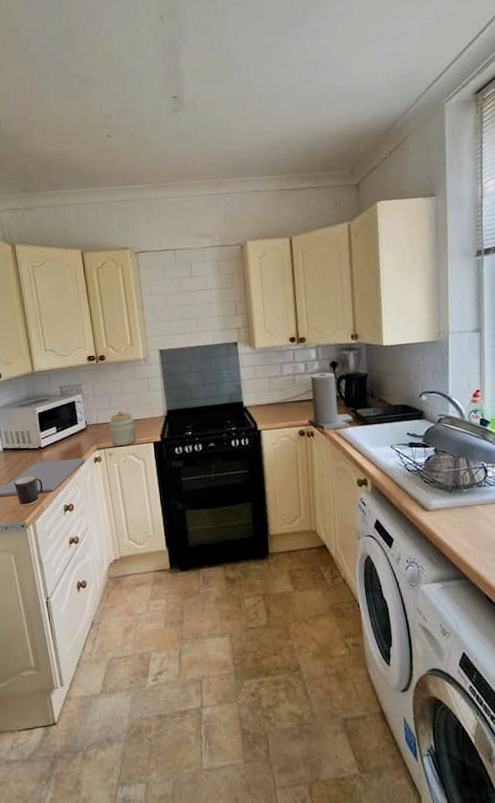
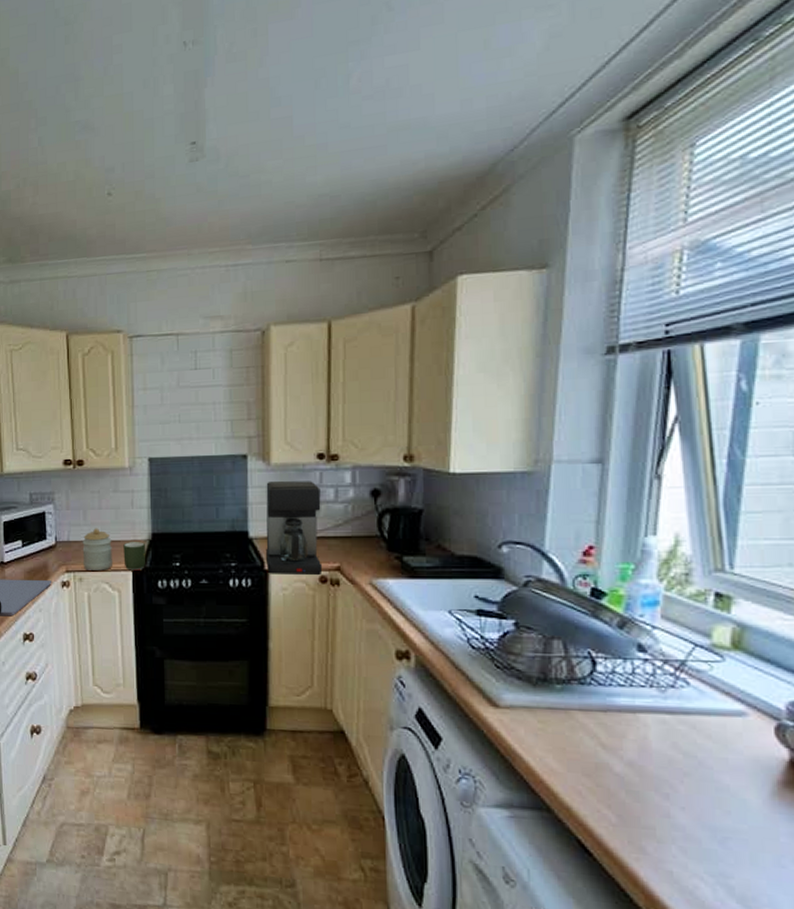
mug: none [144,418,164,443] -> present [123,542,145,571]
coffee maker: none [253,359,301,433] -> present [266,481,323,576]
paper towel: present [308,372,353,430] -> none [333,502,397,579]

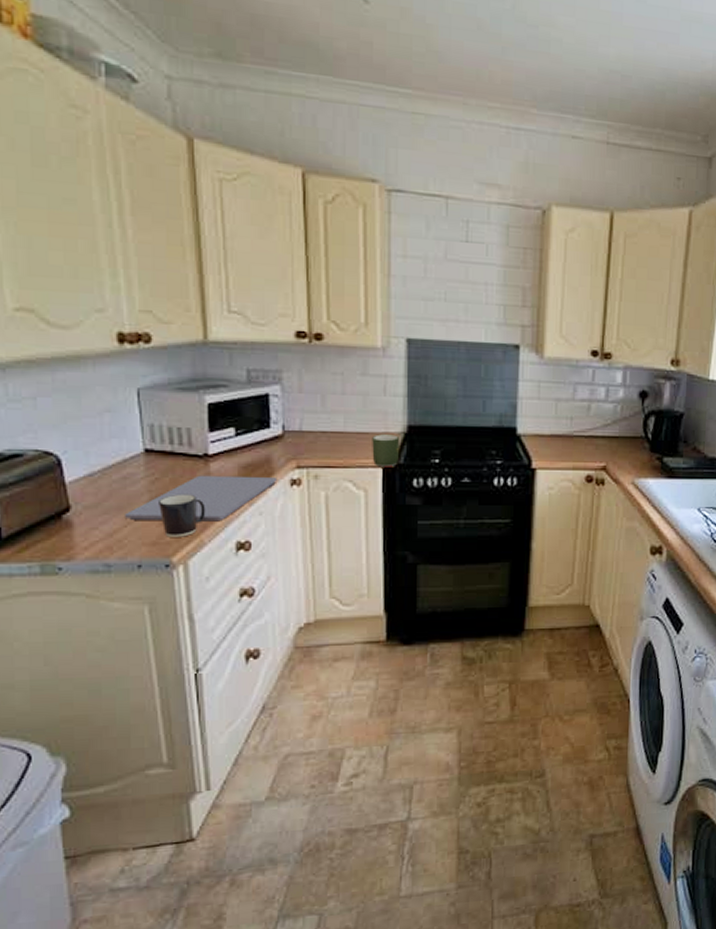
jar: present [82,528,113,571] -> none [319,416,359,467]
coffee maker: present [266,481,323,576] -> none [534,376,592,475]

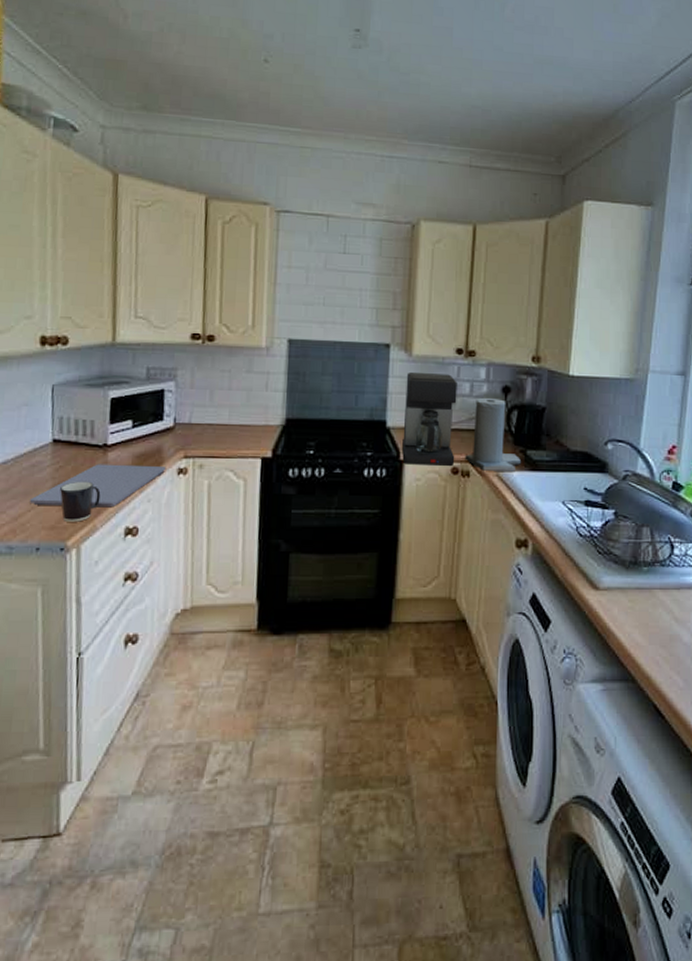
mug: present [372,434,399,467] -> none [252,427,278,458]
coffee maker: none [534,376,592,475] -> present [402,373,457,467]
paper towel: none [599,402,657,479] -> present [465,397,521,471]

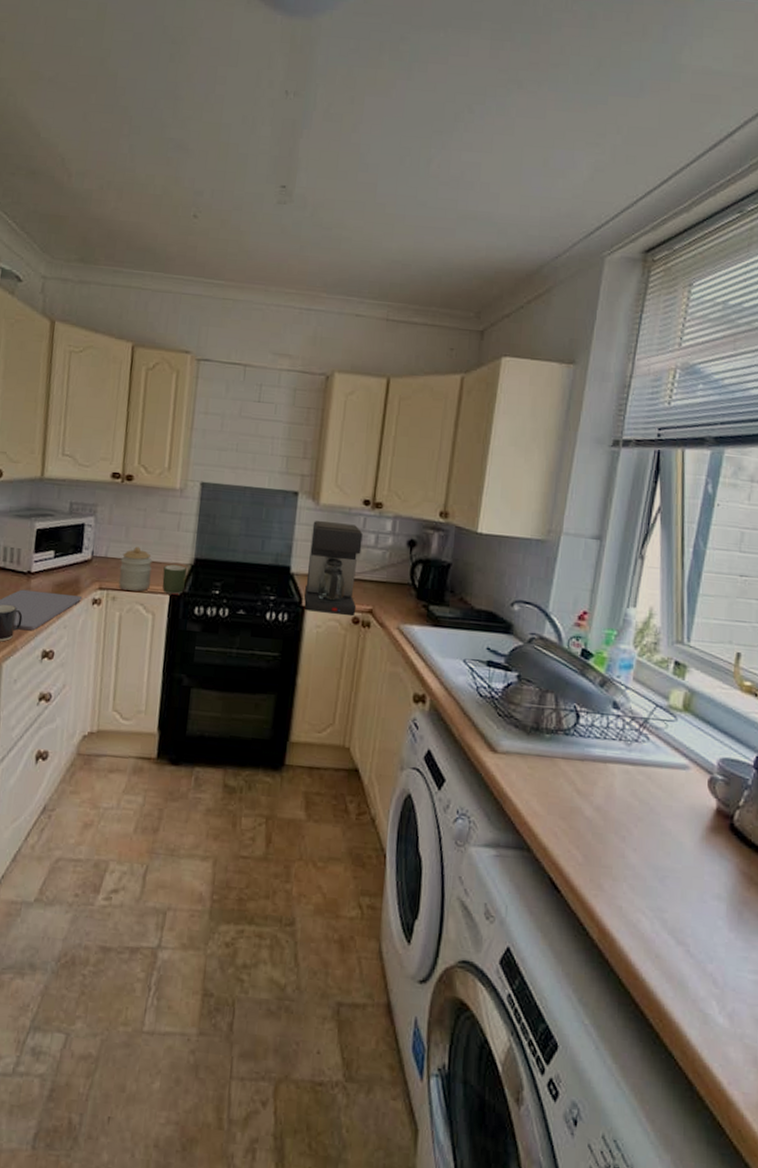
jar: none [205,410,241,457] -> present [119,546,153,591]
mug: none [252,427,278,458] -> present [162,564,186,595]
paper towel: present [465,397,521,471] -> none [366,549,423,626]

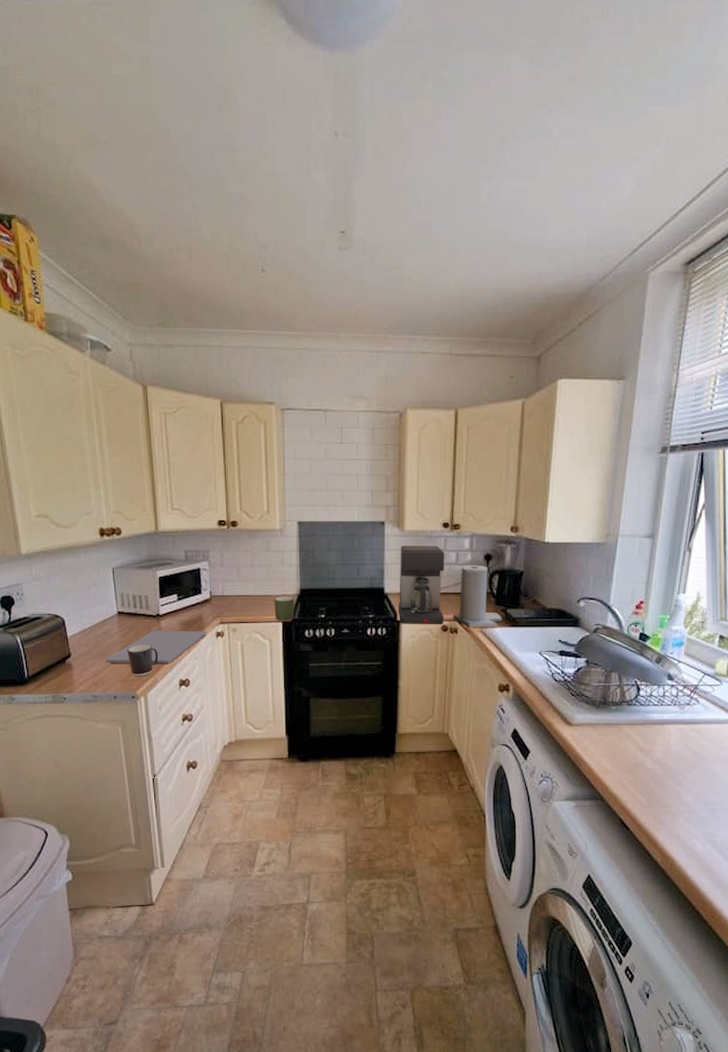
jar: present [119,546,153,591] -> none [236,584,265,622]
paper towel: none [366,549,423,626] -> present [453,564,502,628]

